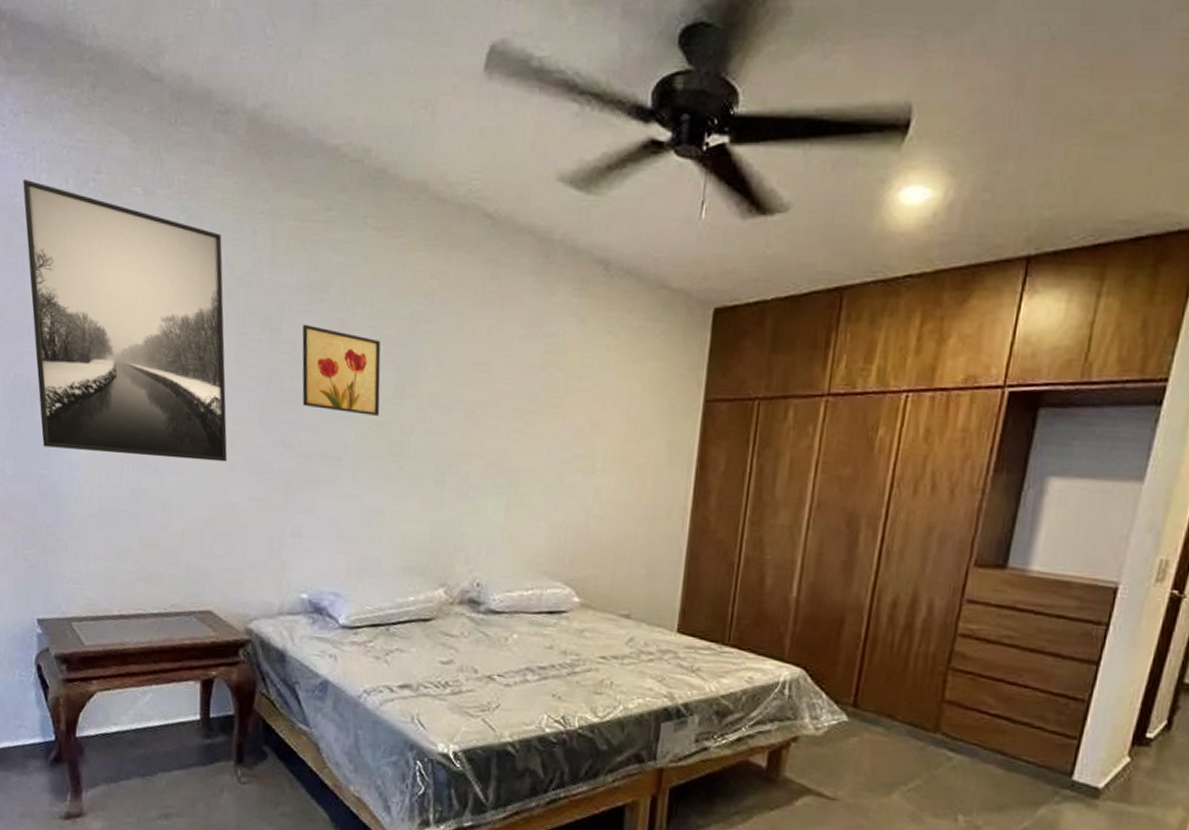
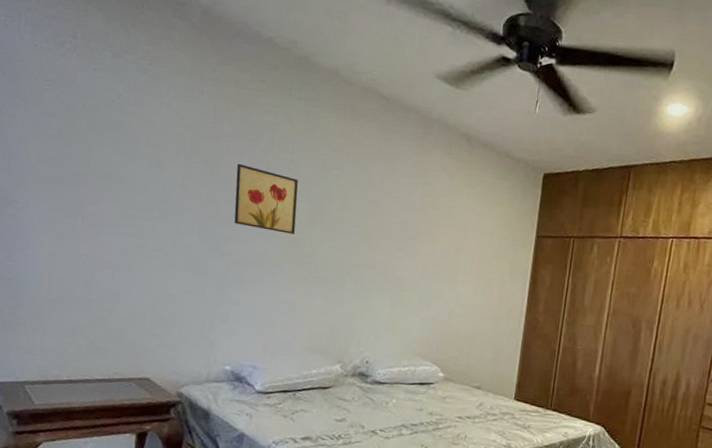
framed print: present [23,178,228,462] -> none [8,36,175,263]

